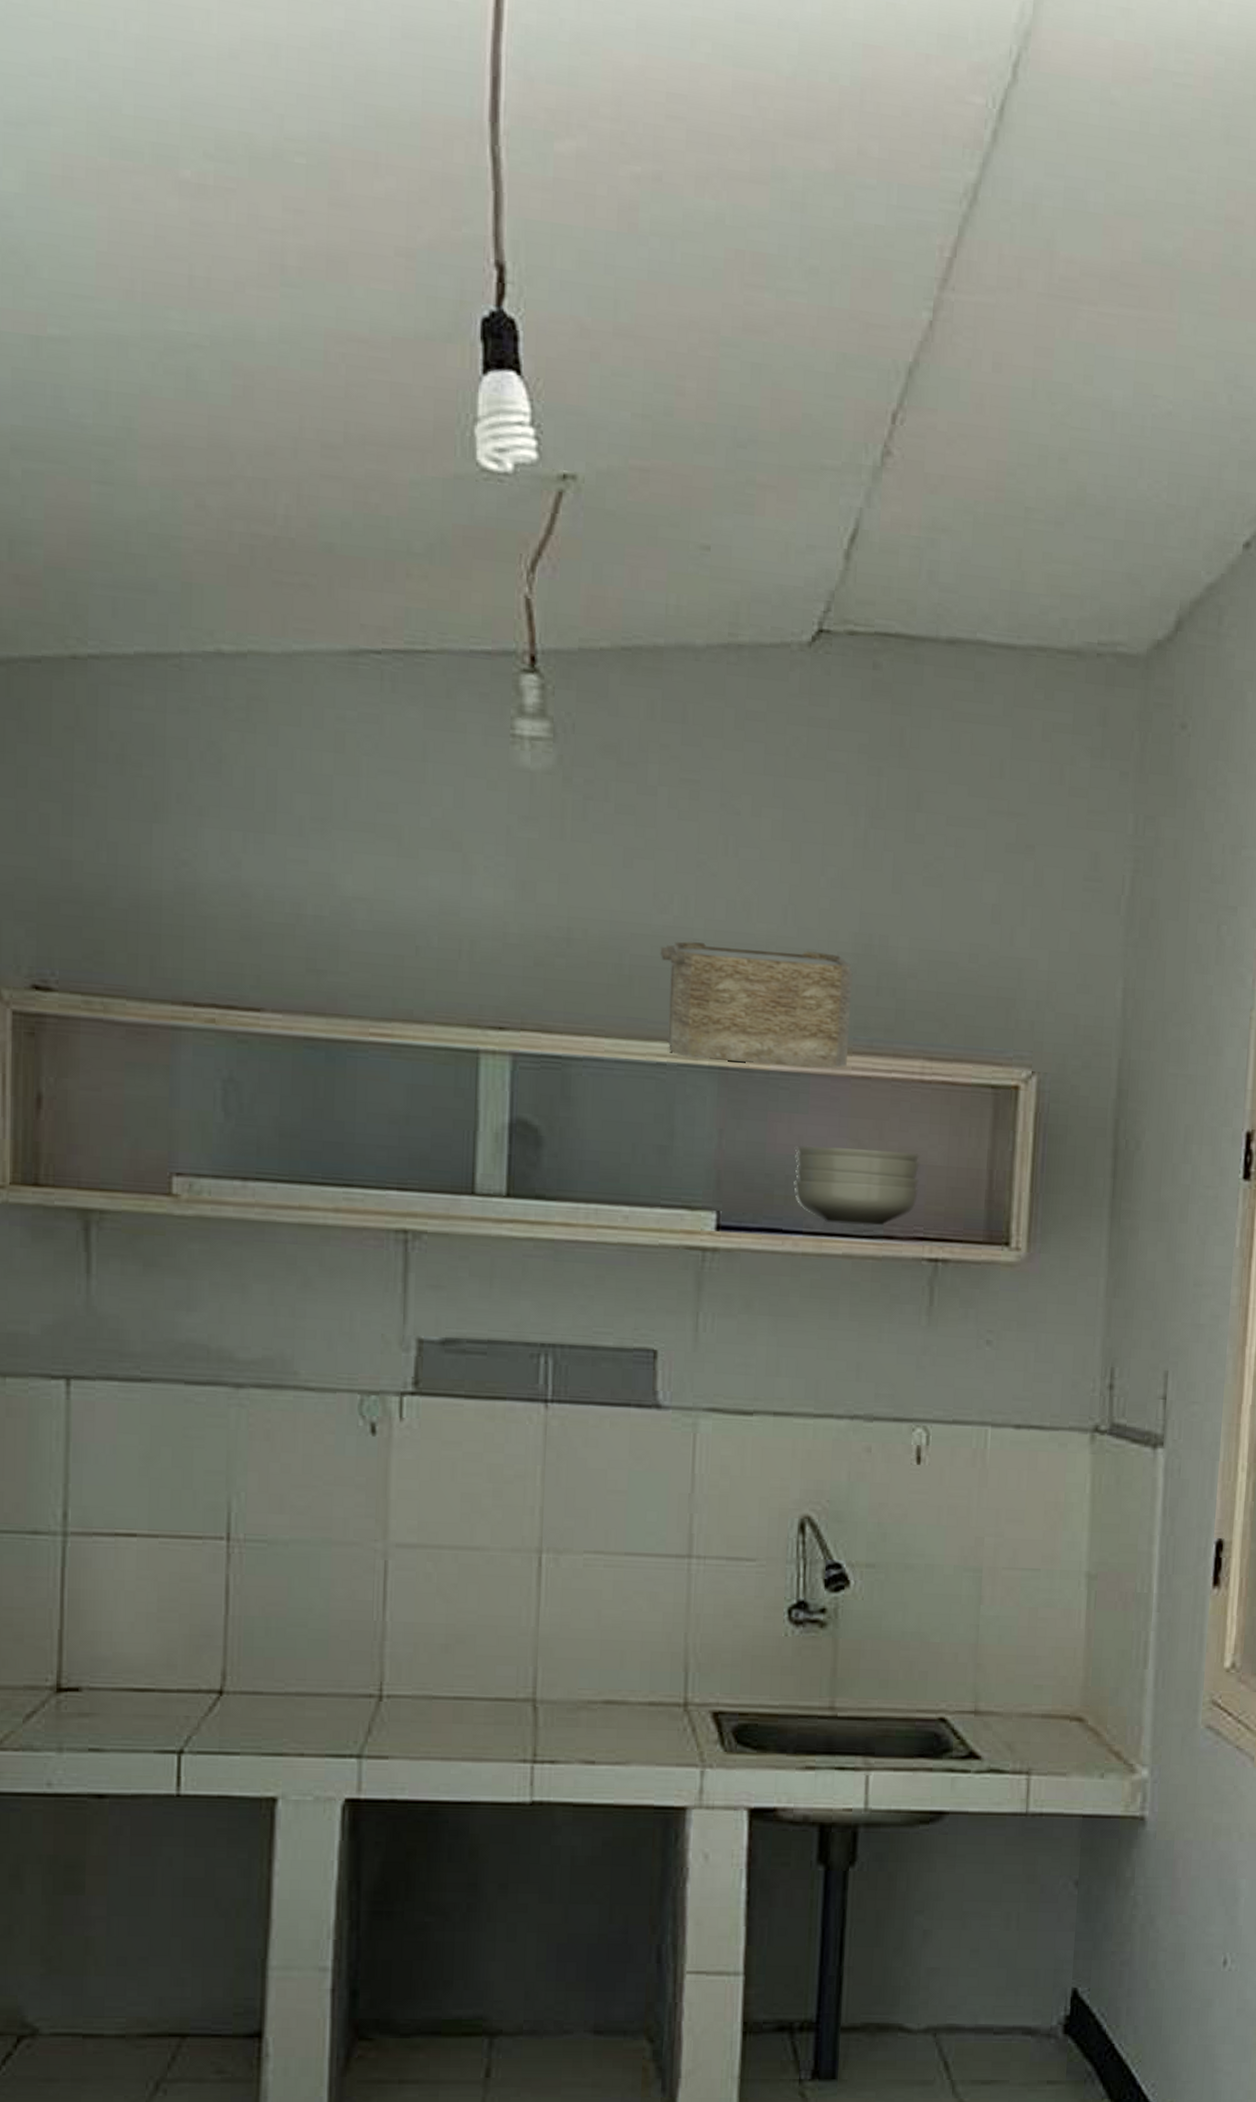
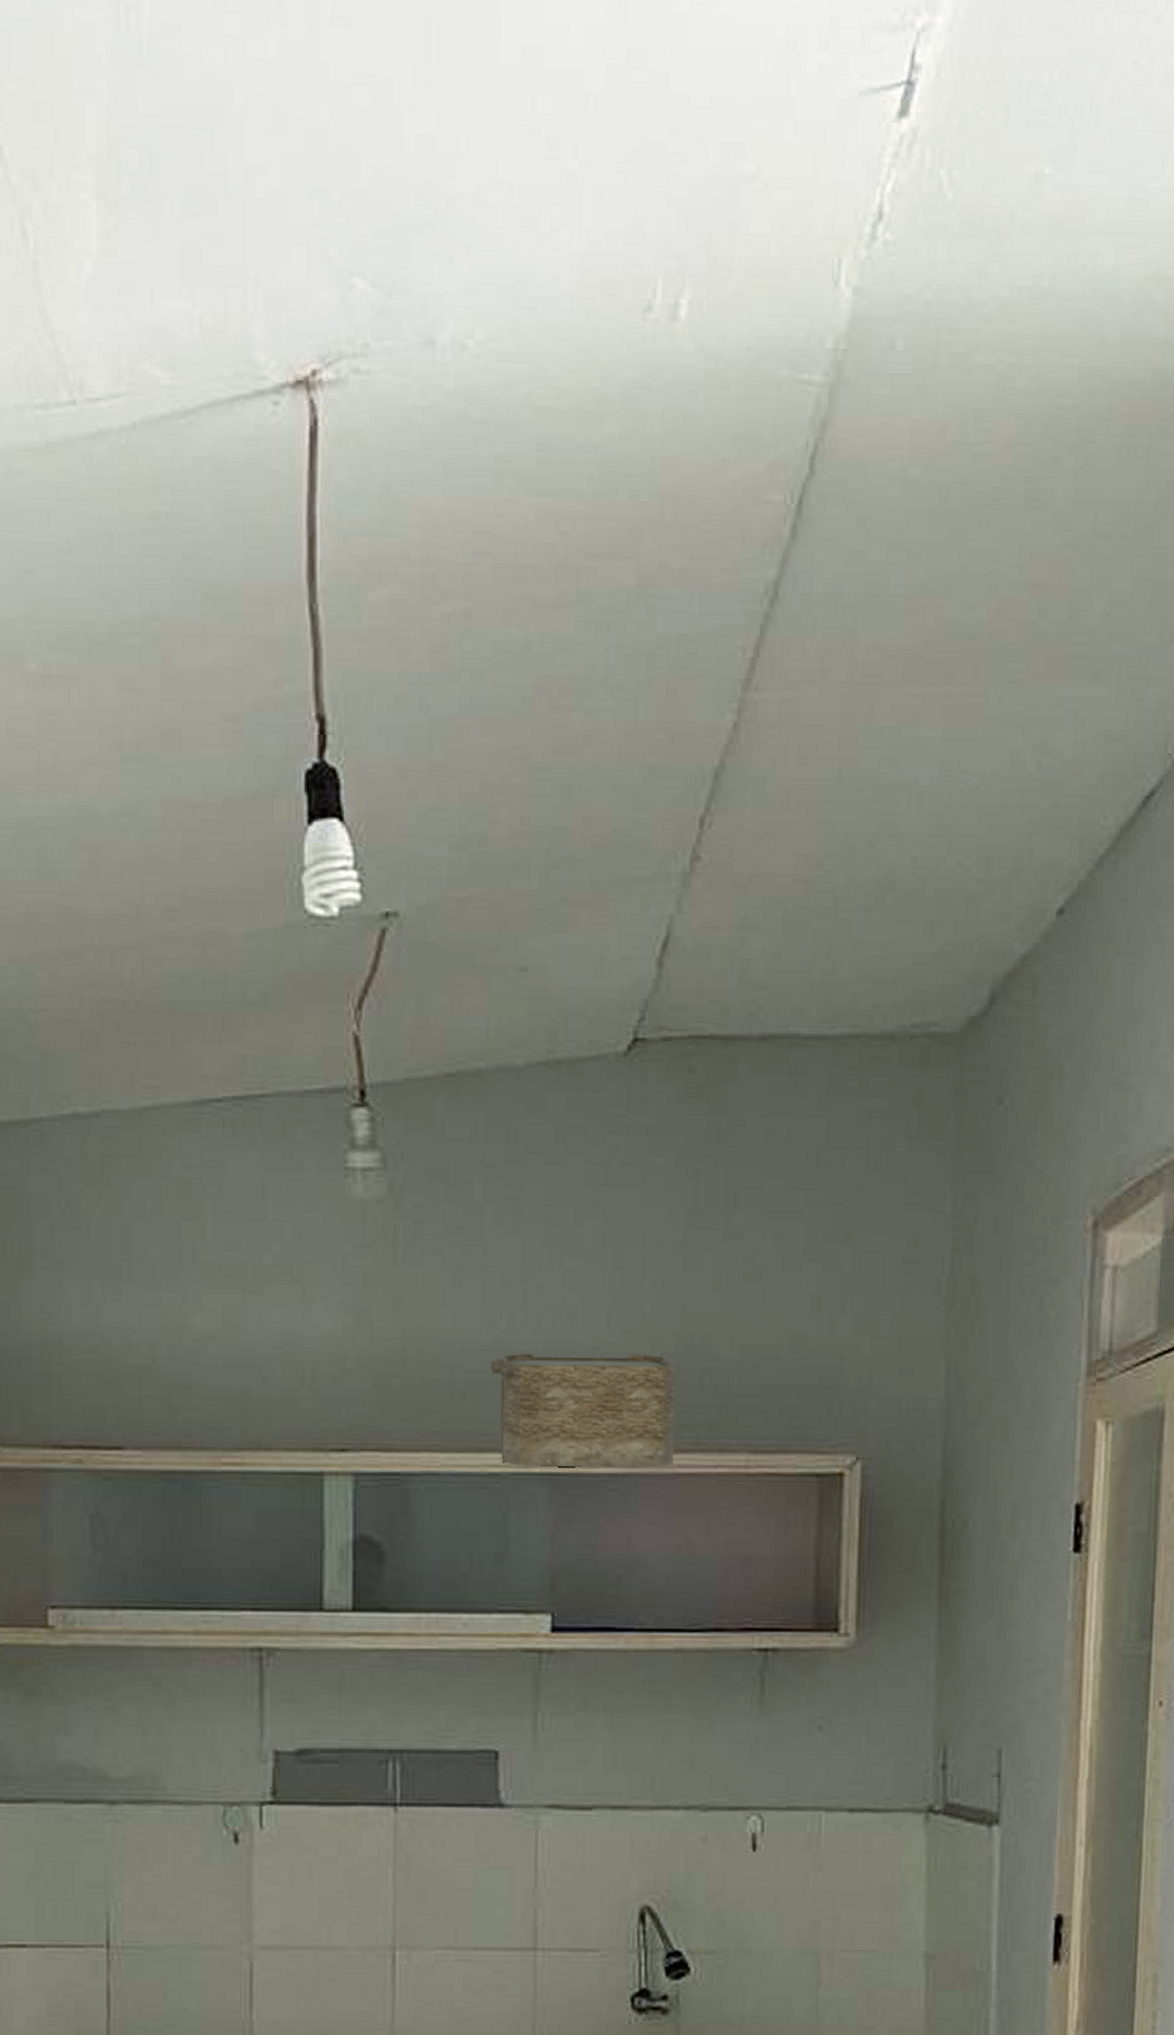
bowl: present [794,1146,920,1226] -> none [625,1543,747,1619]

